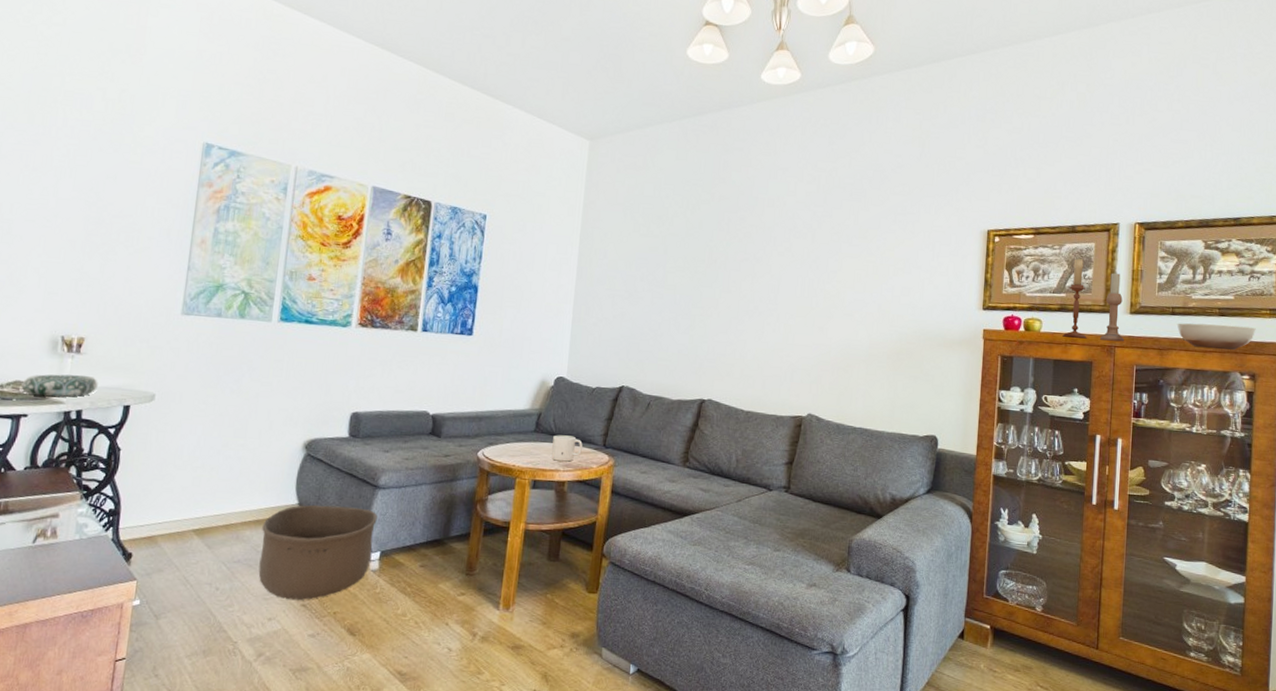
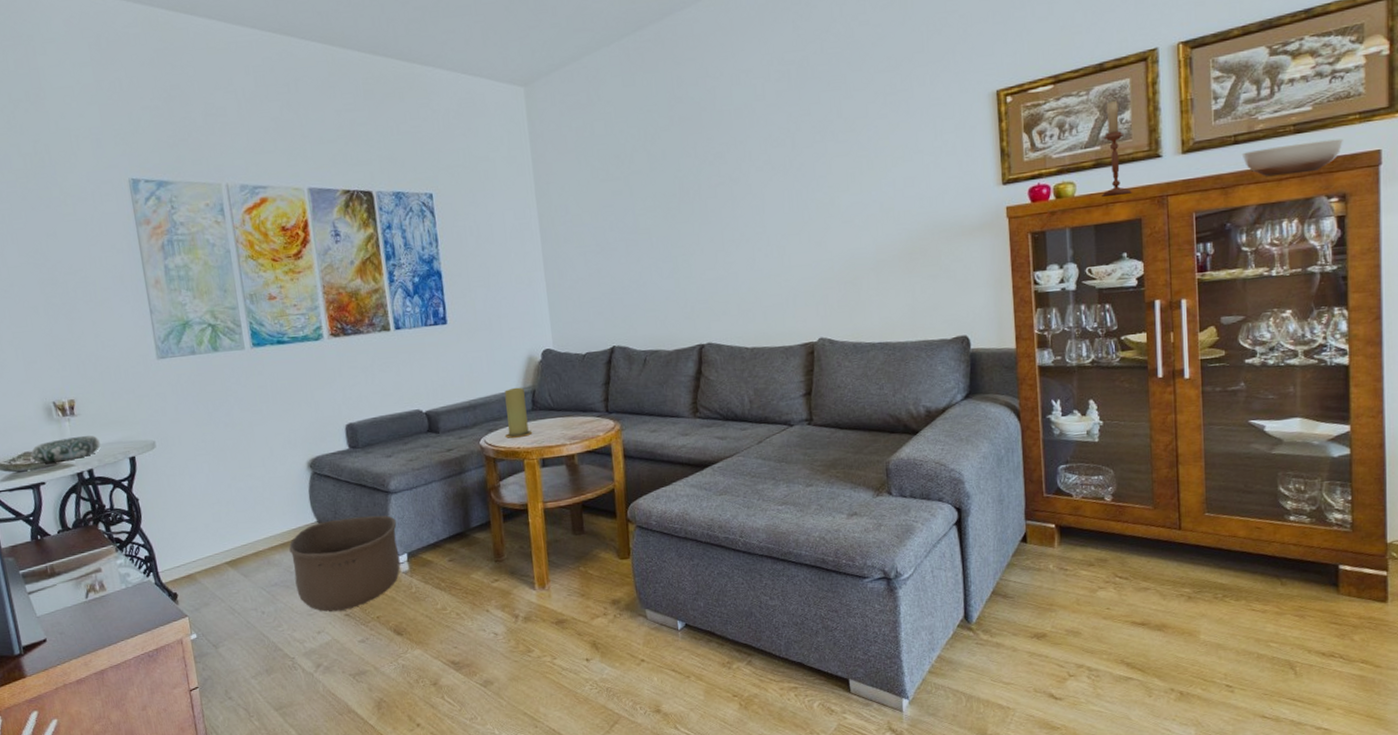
candle: none [503,407,532,456] -> present [504,387,533,438]
mug: present [551,435,583,462] -> none [552,407,585,436]
candlestick: present [1100,273,1125,342] -> none [1148,108,1179,191]

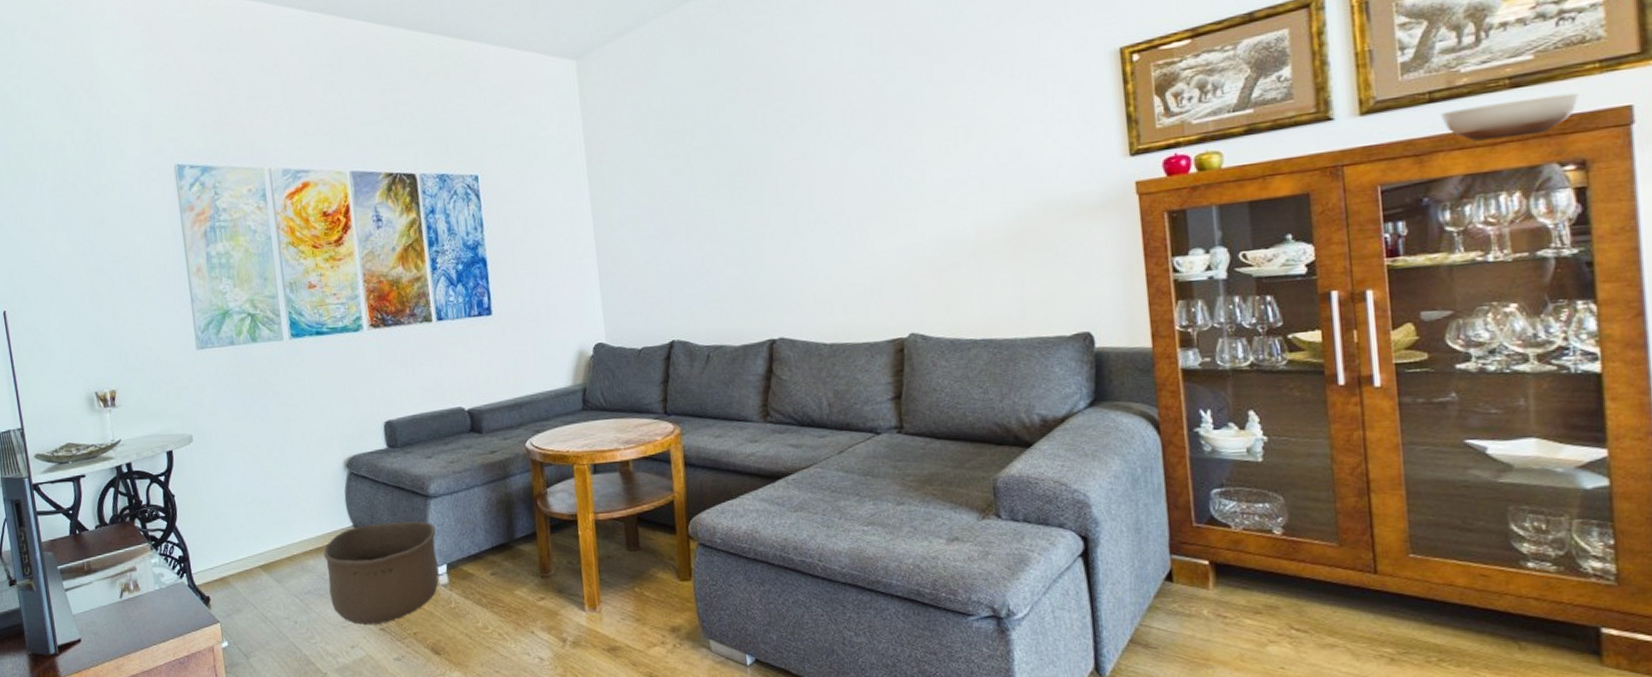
decorative bowl: present [30,435,100,464] -> none [72,427,139,456]
candle: present [504,387,533,438] -> none [552,384,583,441]
candlestick: present [1102,100,1132,198] -> none [1256,55,1296,169]

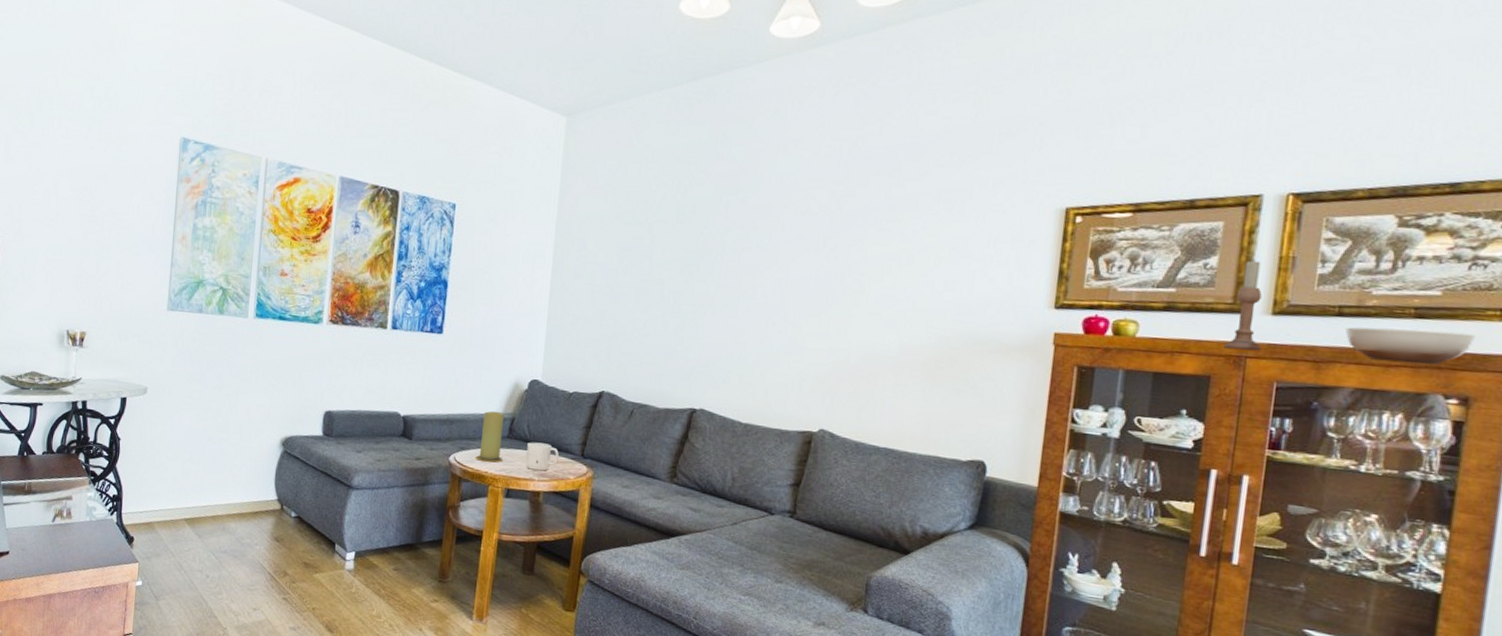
basket: present [323,521,439,625] -> none [243,501,352,594]
candle: none [552,384,583,441] -> present [475,411,505,463]
mug: none [605,408,641,439] -> present [525,442,559,471]
candlestick: none [1317,62,1357,161] -> present [1224,260,1262,351]

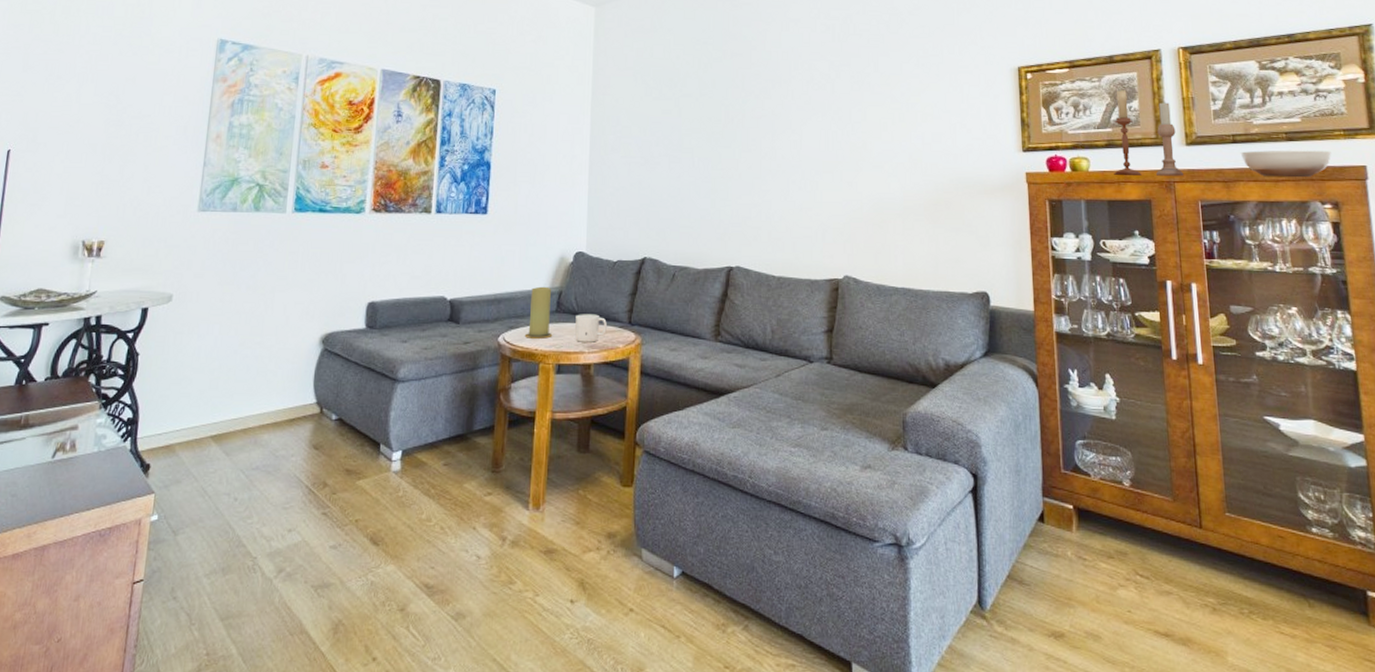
candlestick: none [1168,241,1208,346] -> present [1114,89,1142,176]

